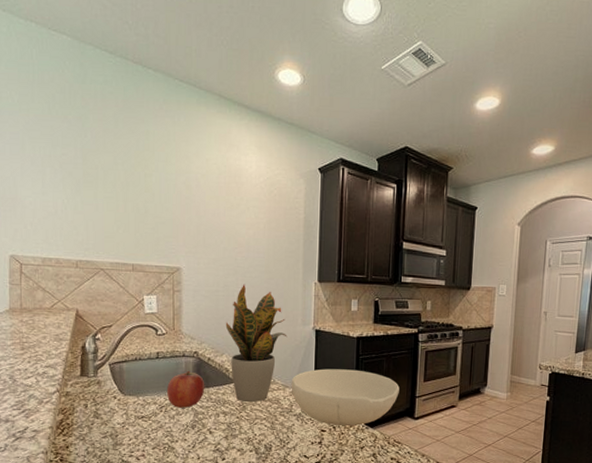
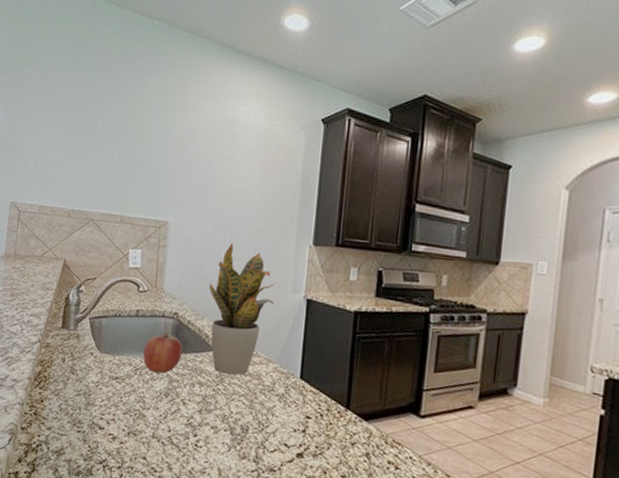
bowl: present [291,368,400,427] -> none [275,344,403,417]

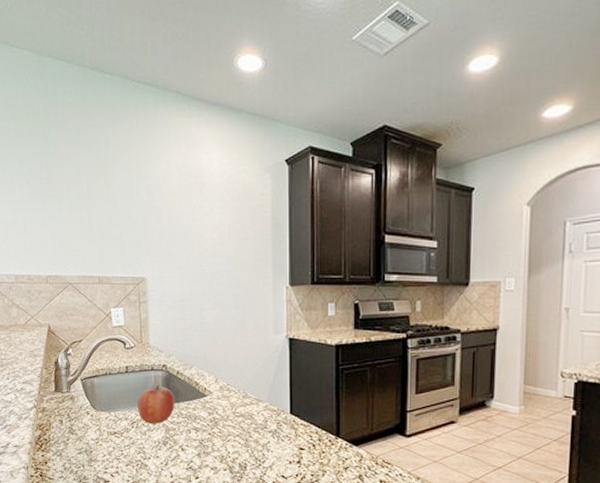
potted plant: present [209,242,275,376] -> none [193,291,259,418]

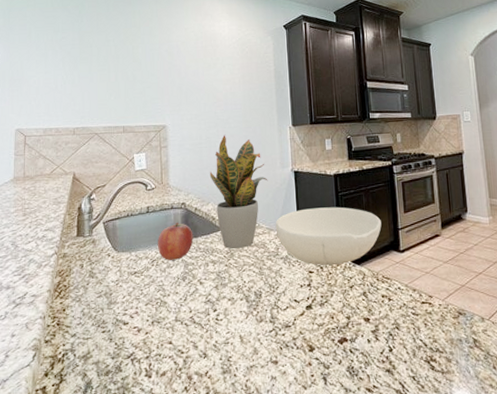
potted plant: none [193,291,259,418] -> present [209,134,268,250]
bowl: none [264,381,387,445] -> present [275,207,382,266]

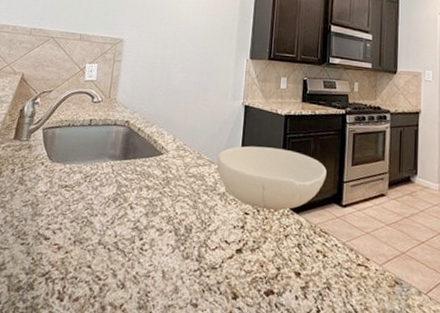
fruit: present [157,222,194,260] -> none [93,139,132,179]
potted plant: present [209,134,268,250] -> none [158,57,217,178]

